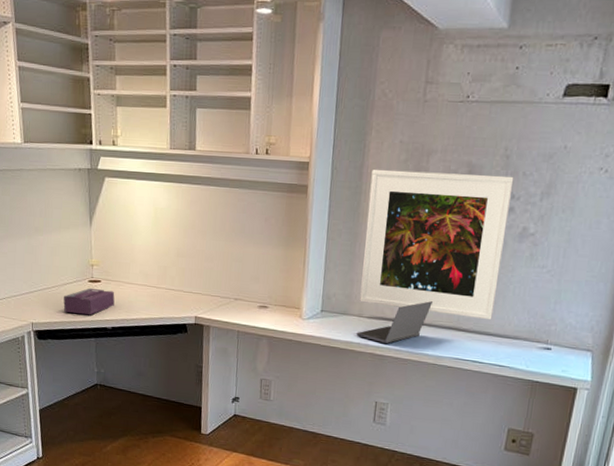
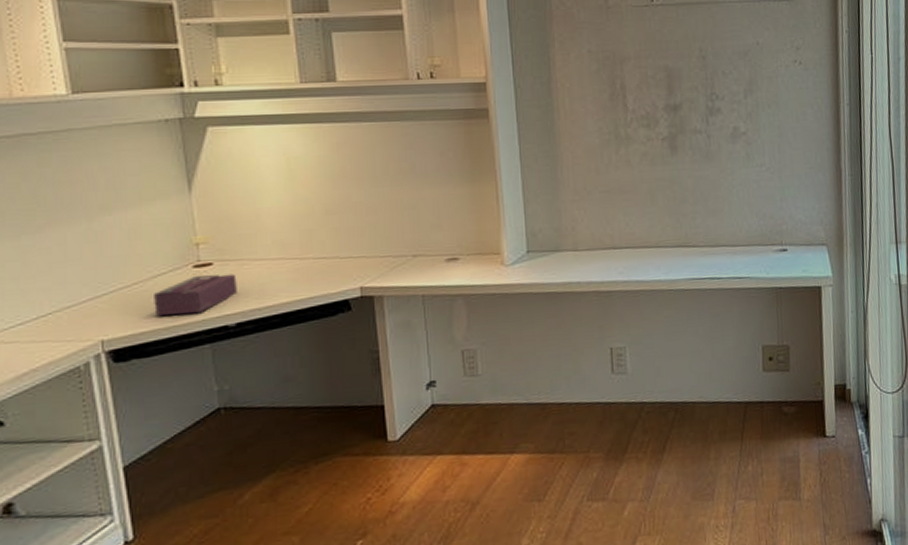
laptop computer: present [356,301,434,343] -> none [574,220,656,277]
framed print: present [360,169,514,320] -> none [562,76,722,234]

